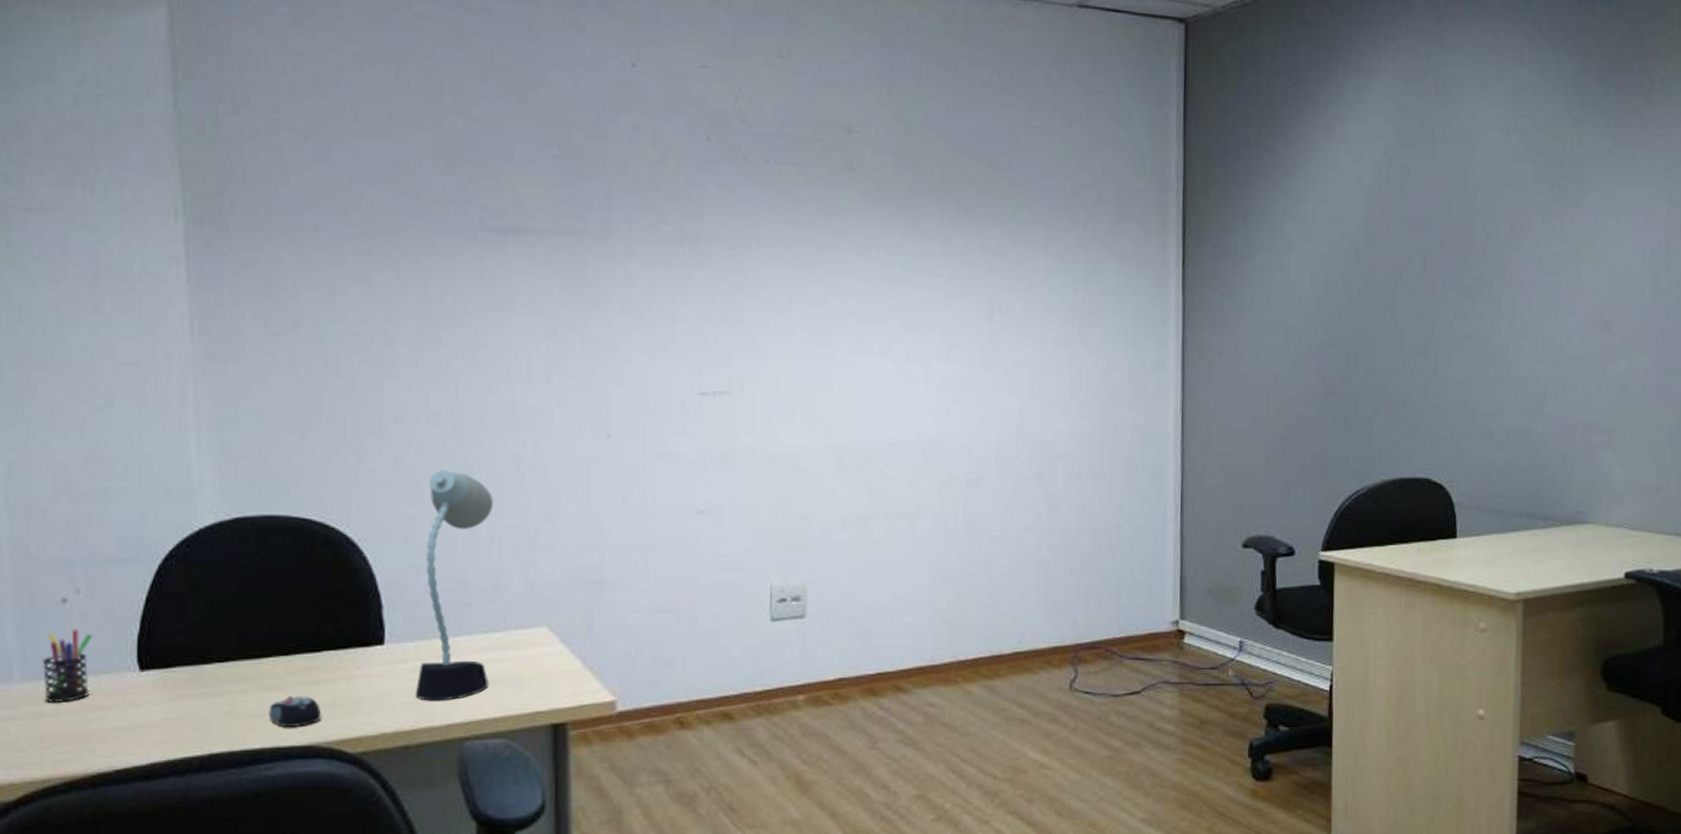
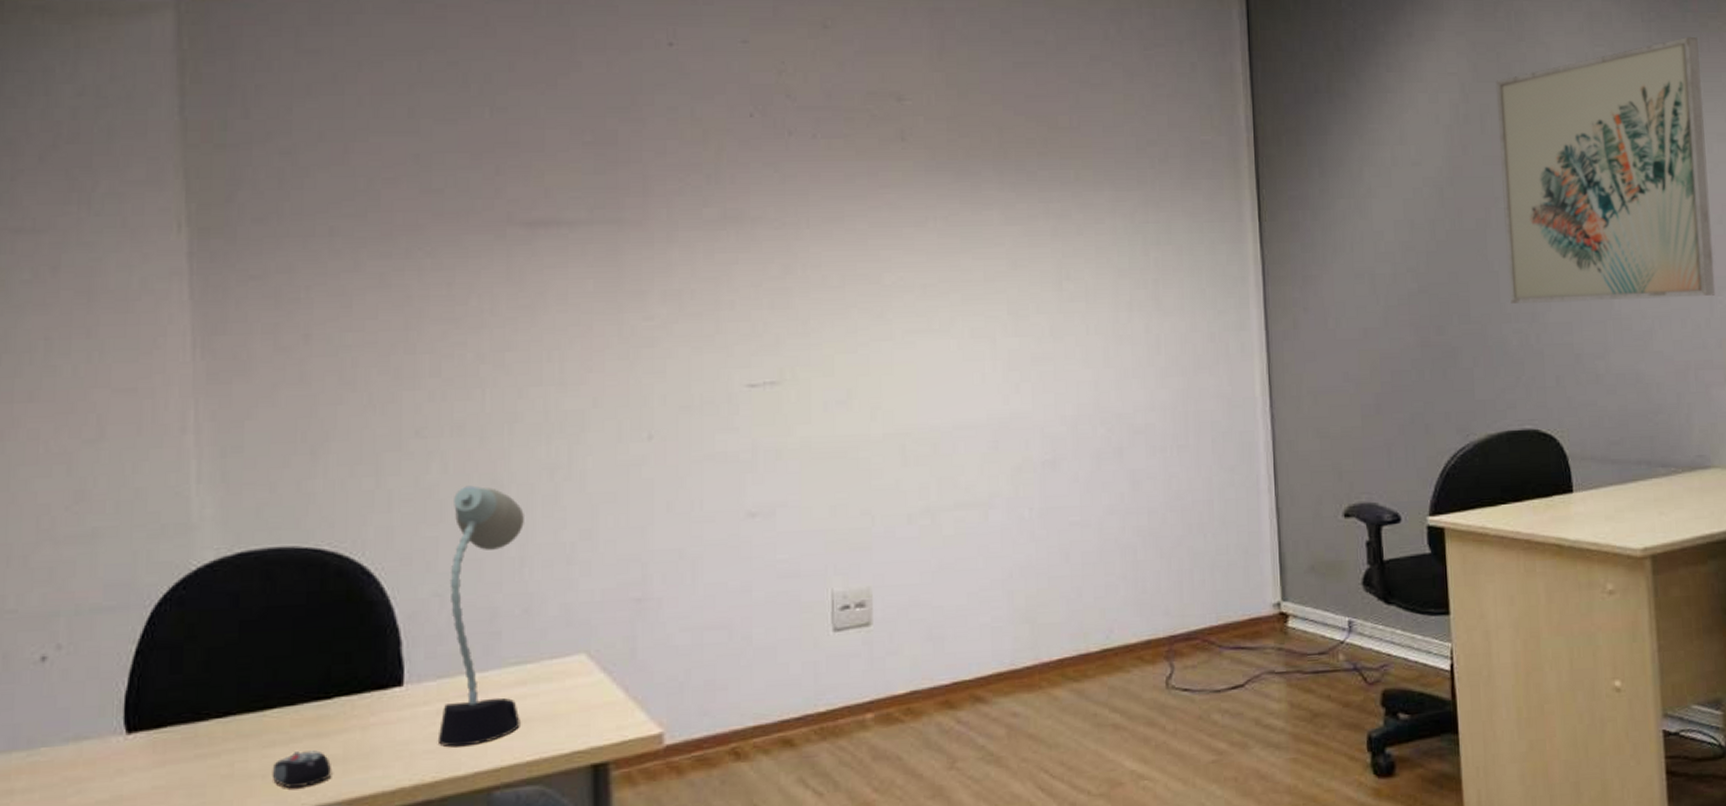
pen holder: present [43,629,93,704] -> none [16,690,75,778]
wall art: none [1414,112,1617,363] -> present [1495,36,1716,304]

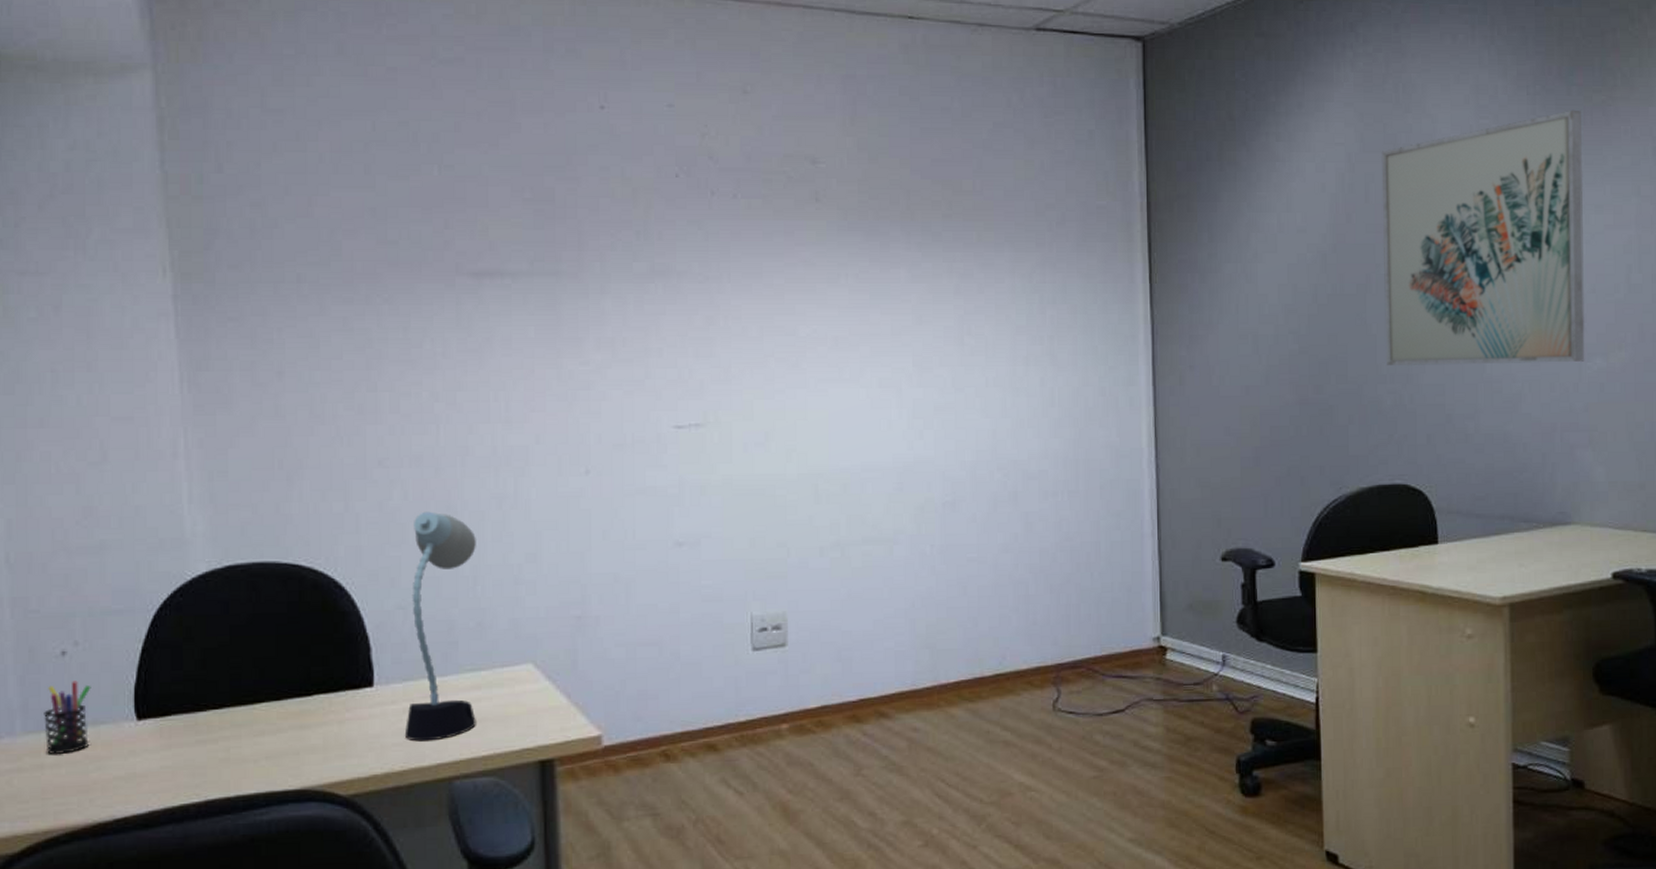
pen holder: none [16,690,75,778] -> present [44,681,91,755]
computer mouse: present [272,750,332,789] -> none [262,740,314,772]

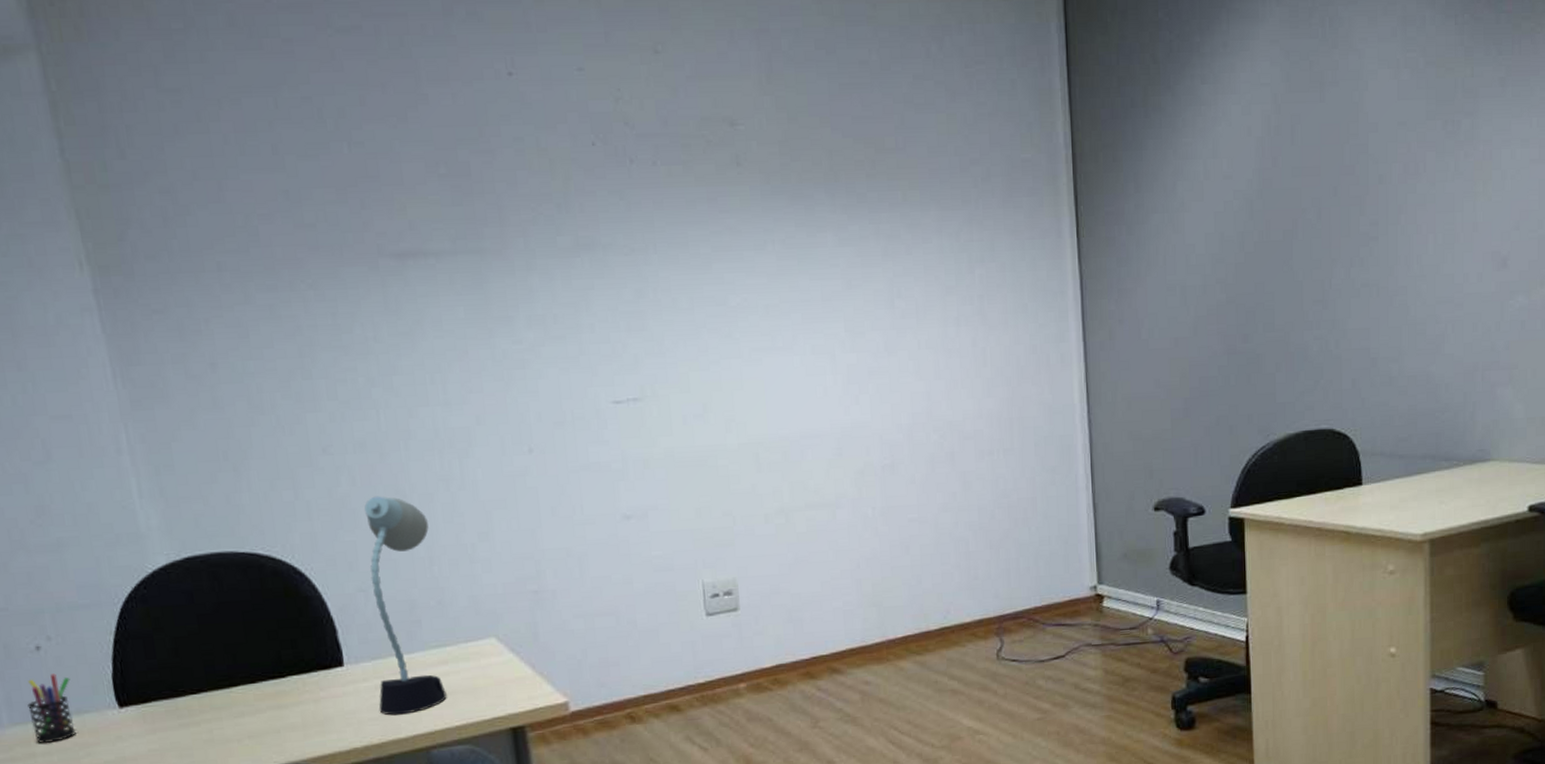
wall art: present [1381,109,1585,366] -> none [1307,39,1510,312]

